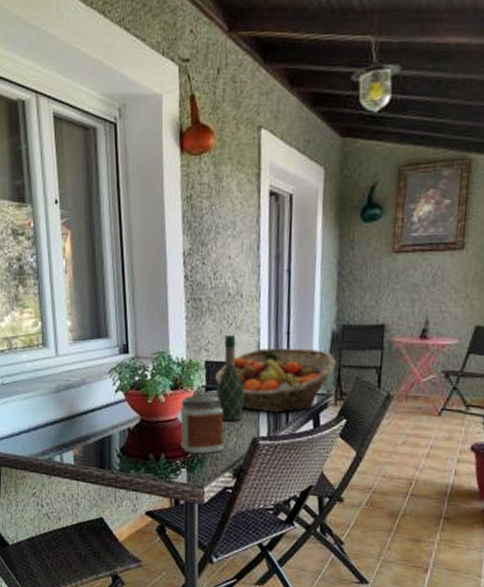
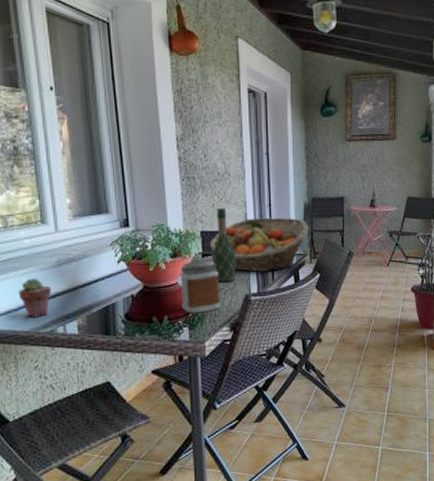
potted succulent: none [20,403,51,444] -> present [18,278,52,317]

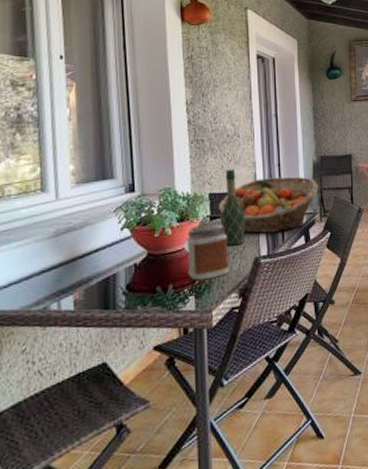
potted succulent: present [18,278,52,317] -> none [10,250,48,294]

